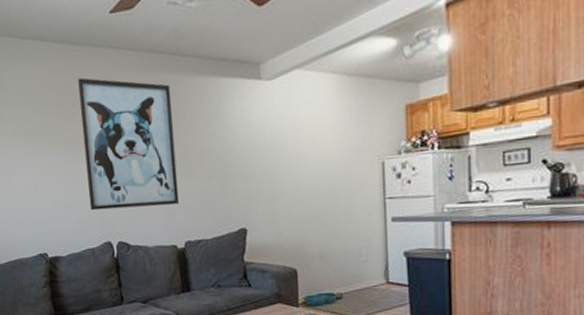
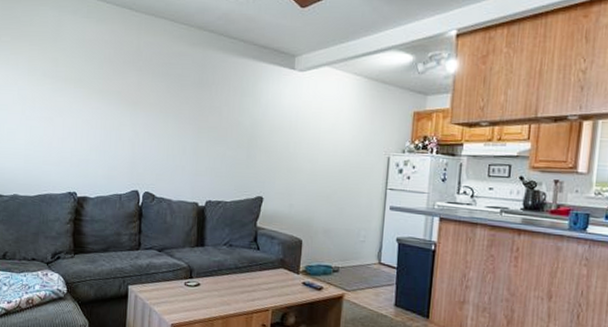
wall art: present [78,77,180,211] -> none [124,41,214,167]

